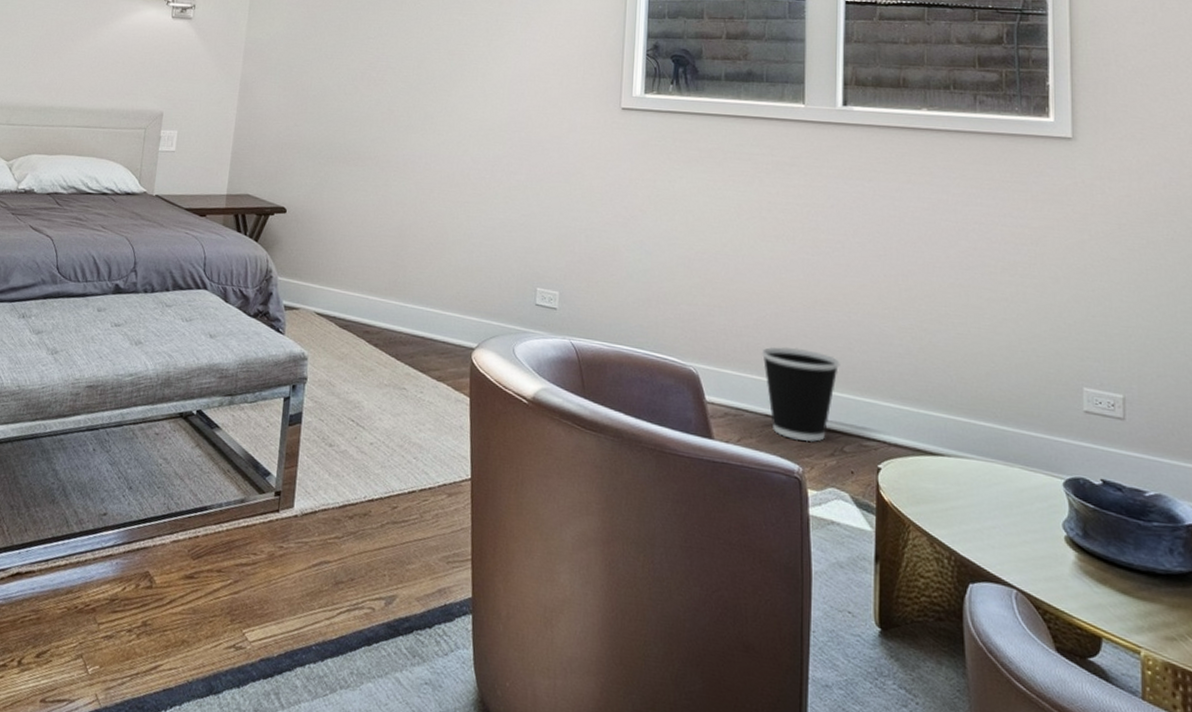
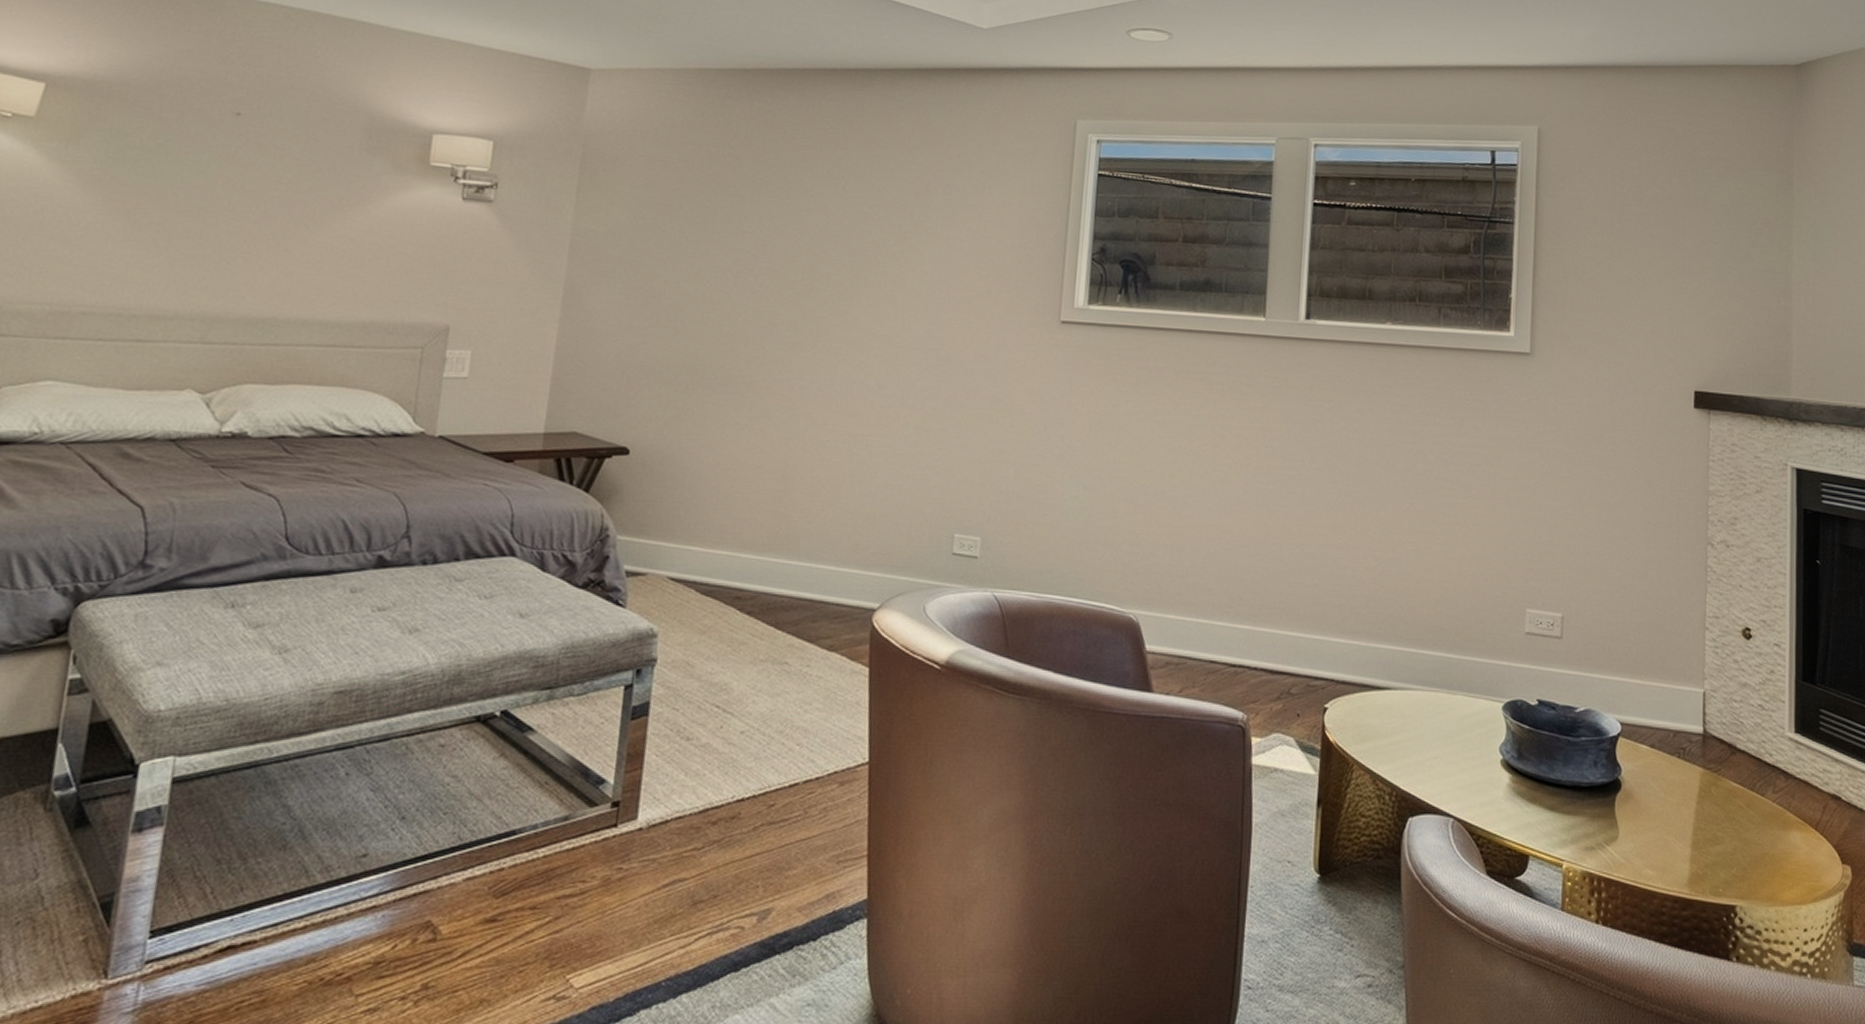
wastebasket: present [761,346,840,442] -> none [1208,585,1291,687]

